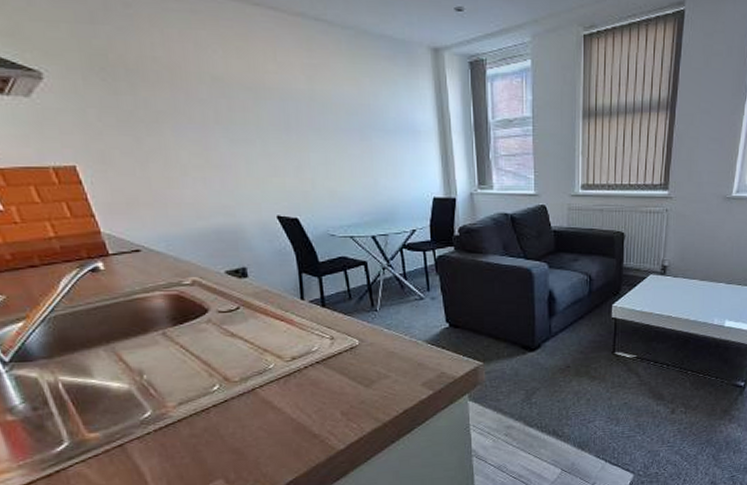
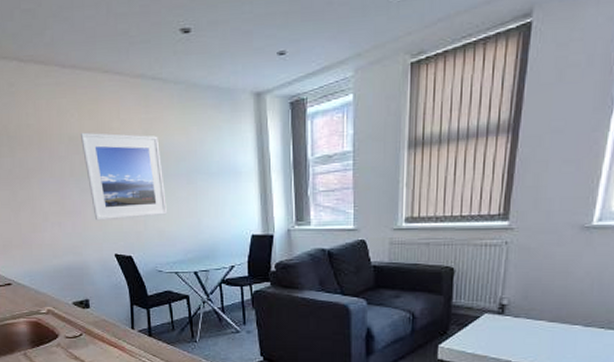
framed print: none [226,72,339,177] -> present [80,132,168,221]

